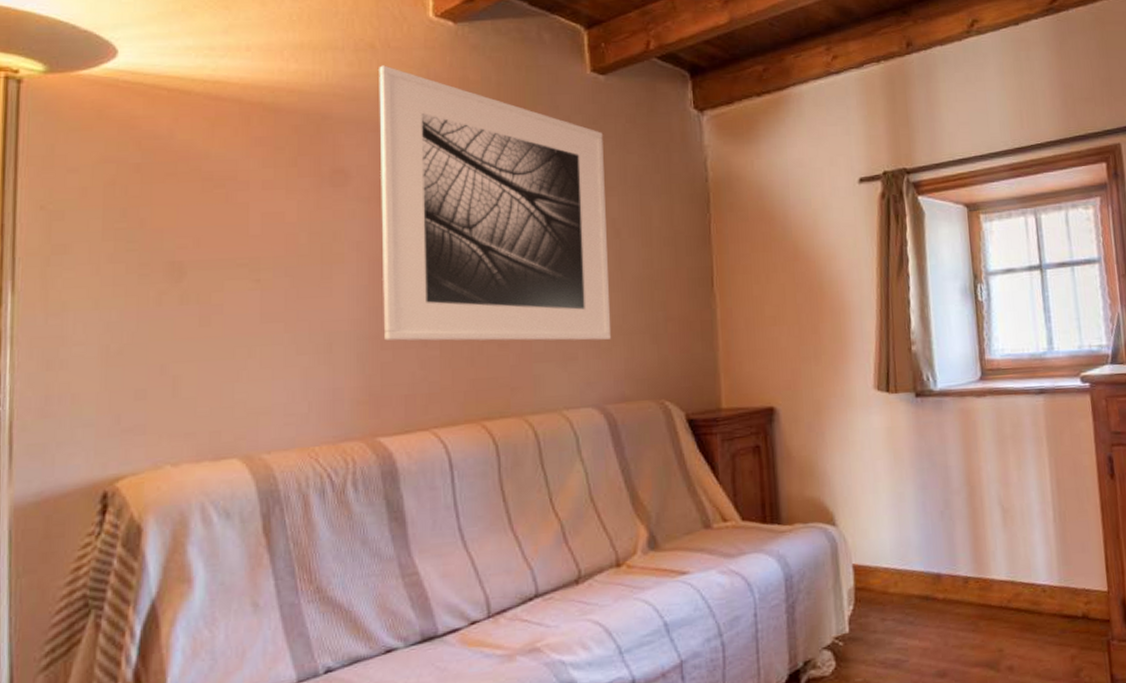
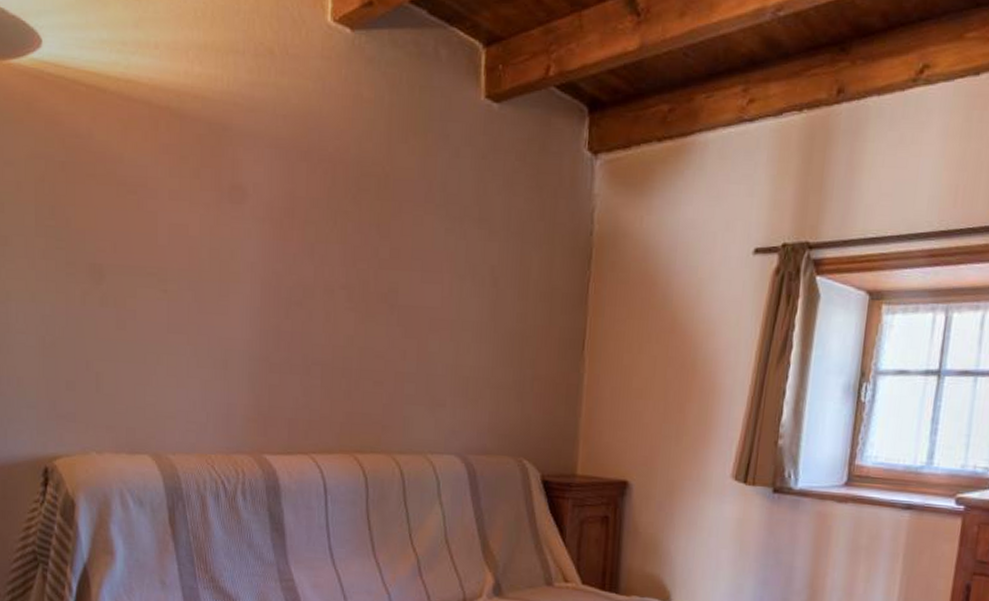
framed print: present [379,65,612,341] -> none [272,74,491,391]

